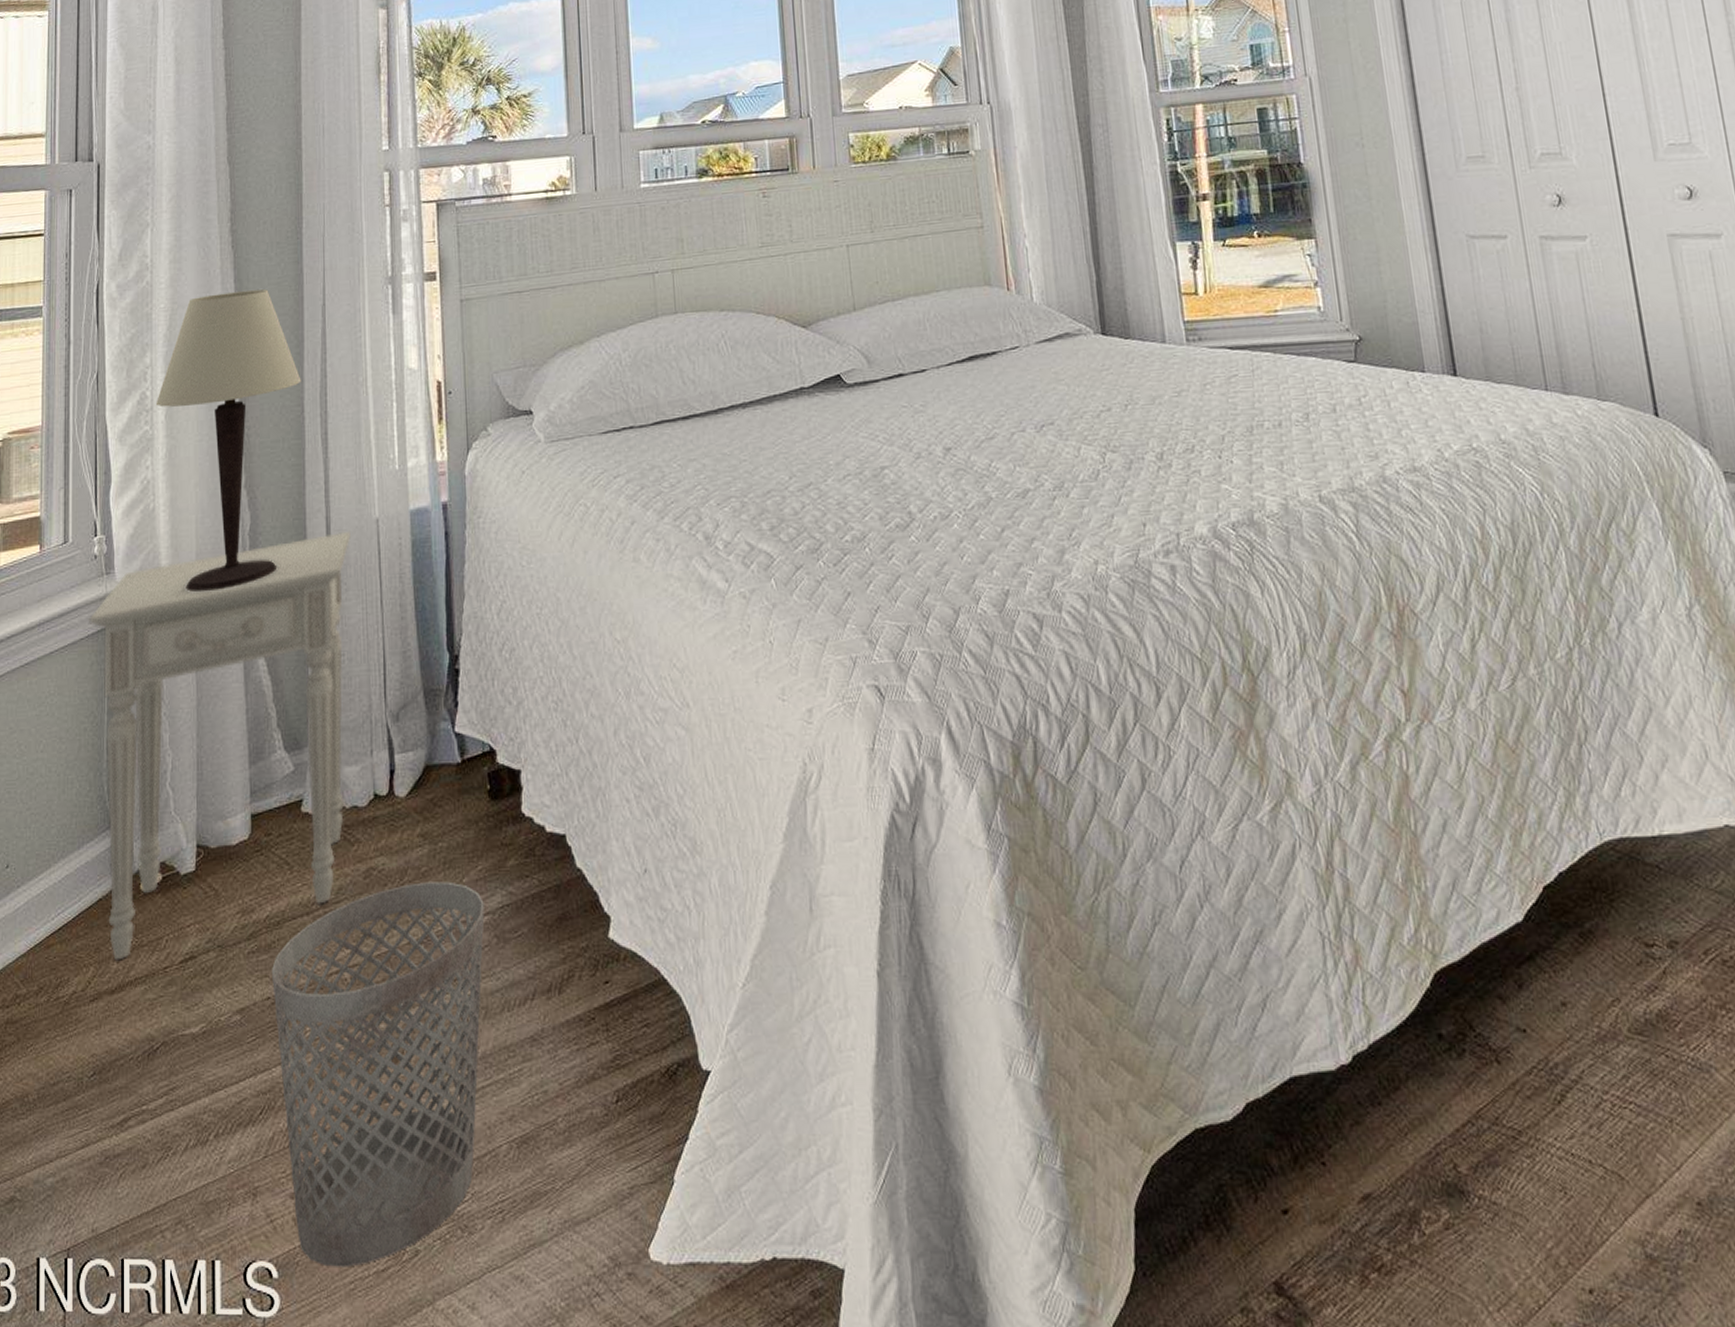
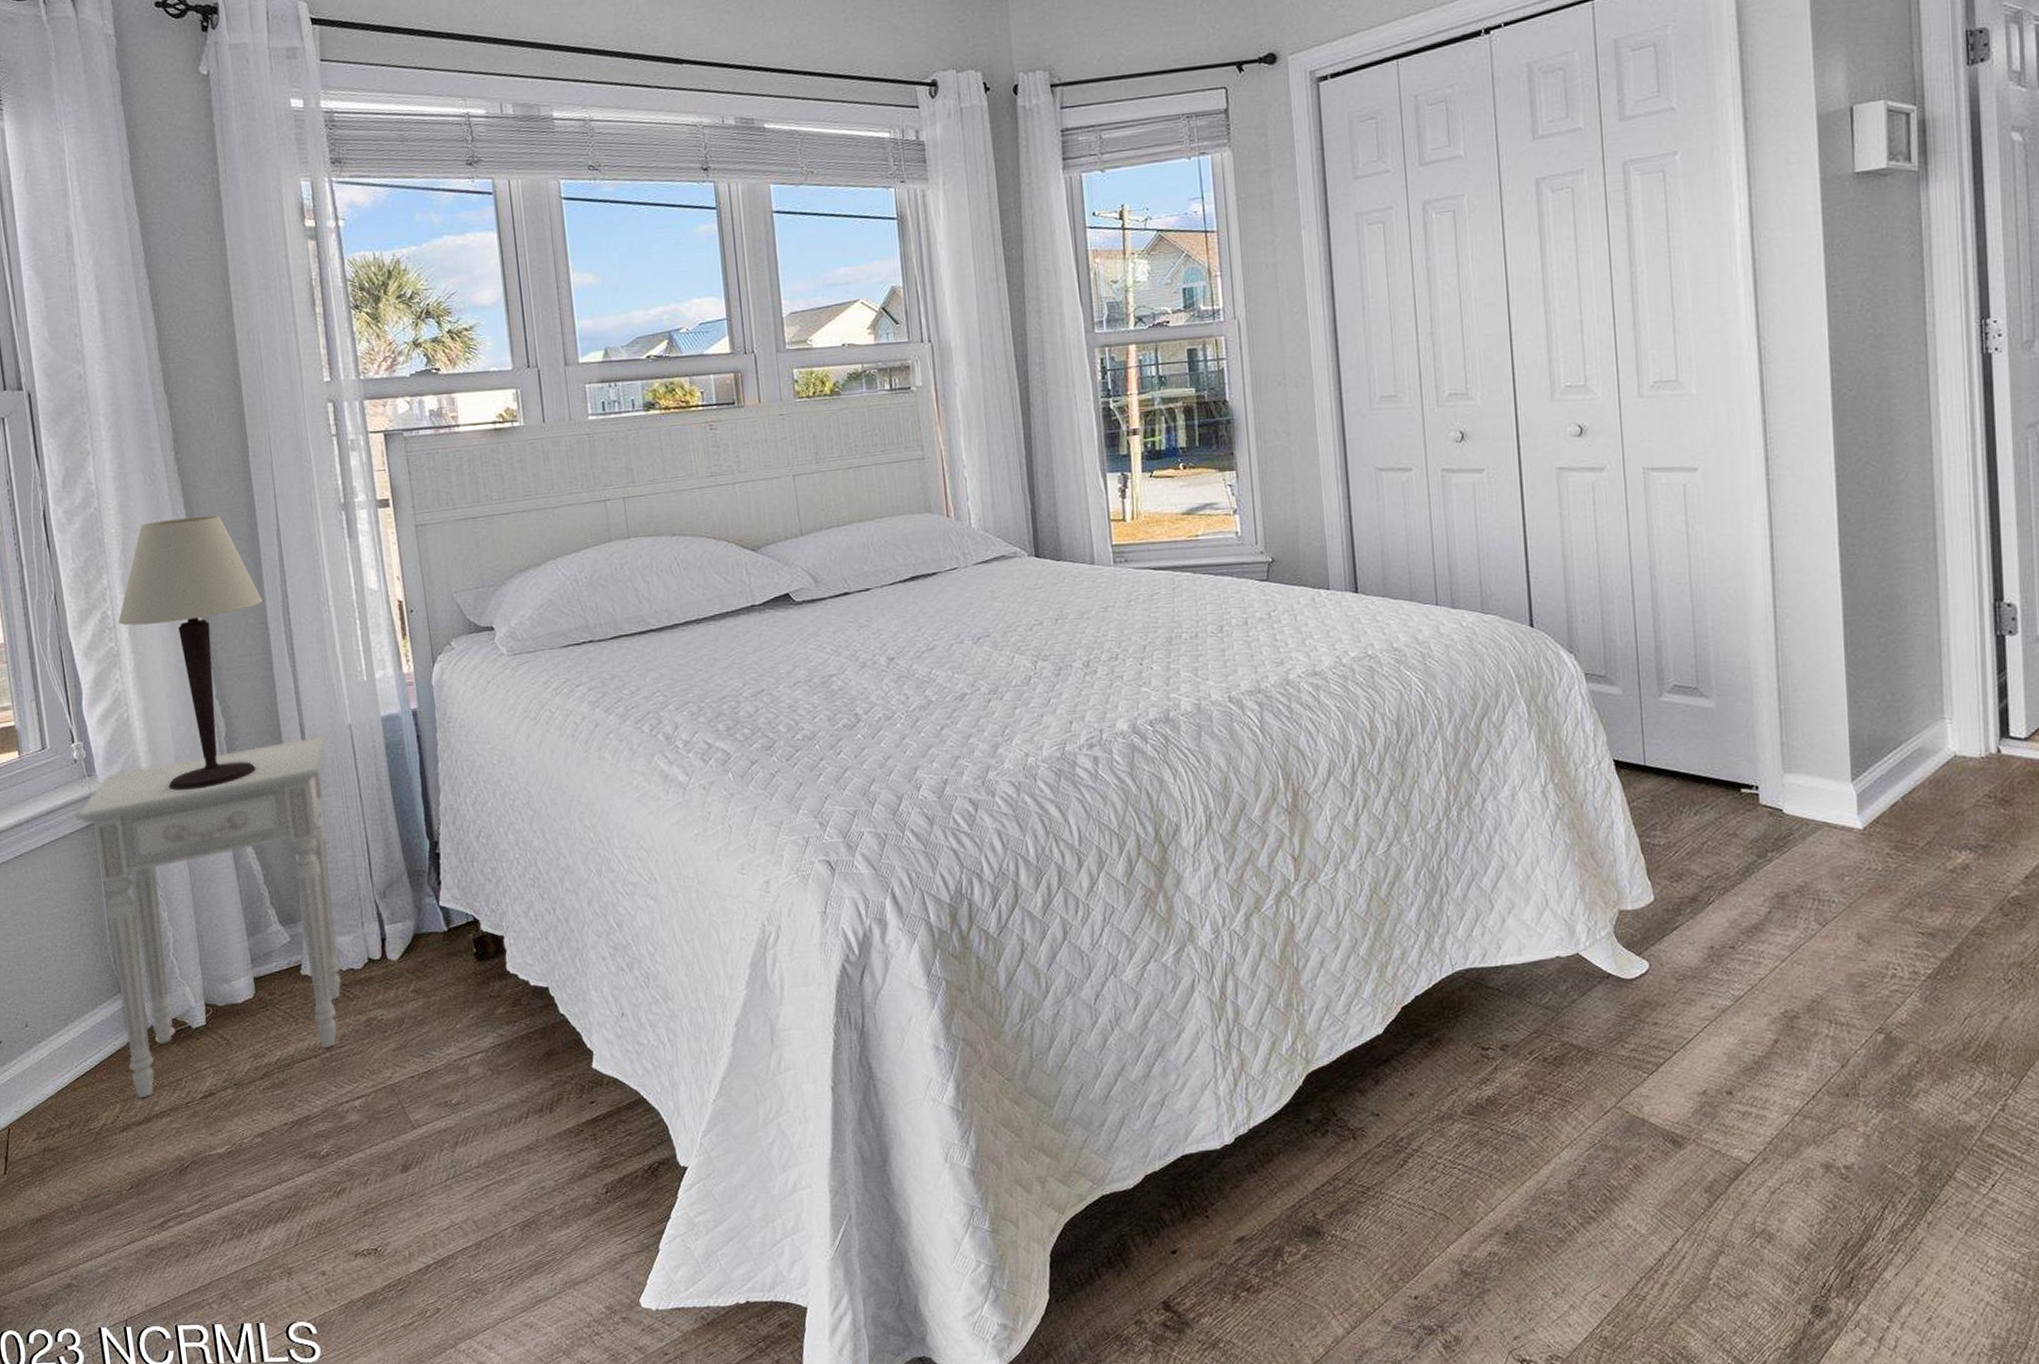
wastebasket: present [271,881,485,1267] -> none [286,1027,483,1324]

